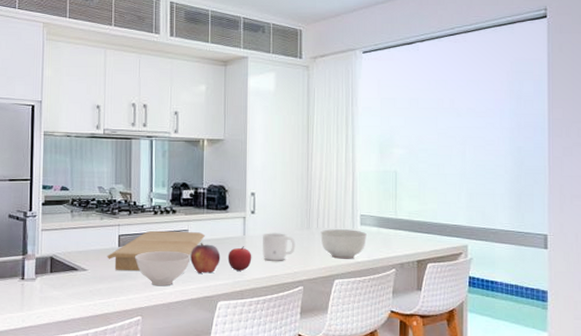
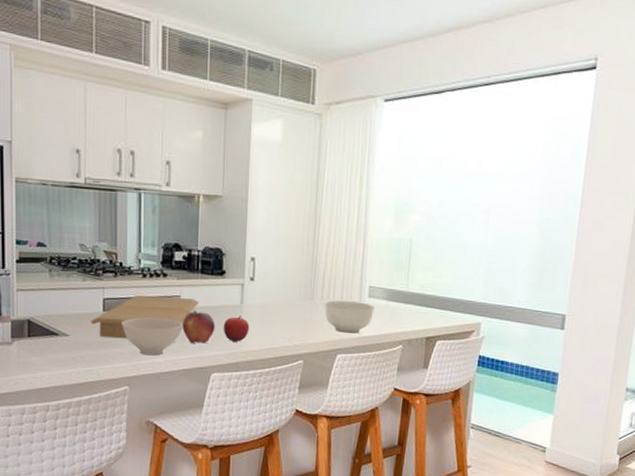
mug: present [261,233,296,262] -> none [260,302,298,334]

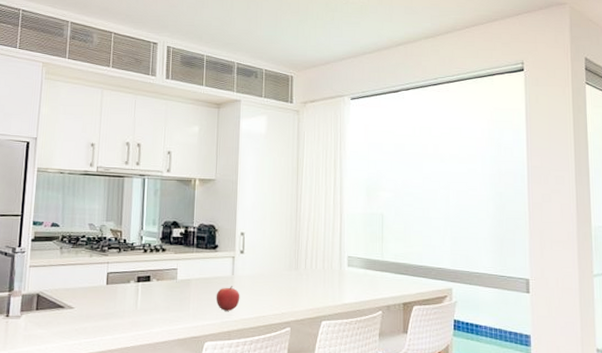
cutting board: present [90,294,199,338] -> none [94,268,194,309]
bowl: present [122,317,182,356] -> none [123,289,179,326]
fruit: present [182,310,215,344] -> none [178,282,209,313]
bowl: present [324,300,374,333] -> none [308,270,354,301]

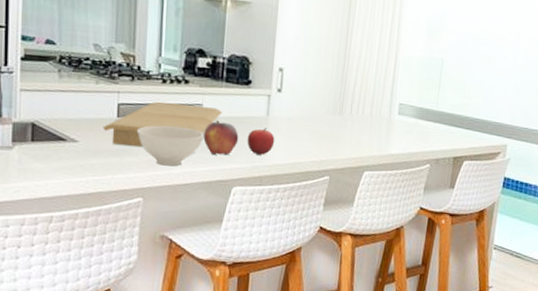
cutting board: none [94,268,194,309] -> present [102,101,222,147]
bowl: none [123,289,179,326] -> present [137,125,204,167]
fruit: none [178,282,209,313] -> present [203,120,239,156]

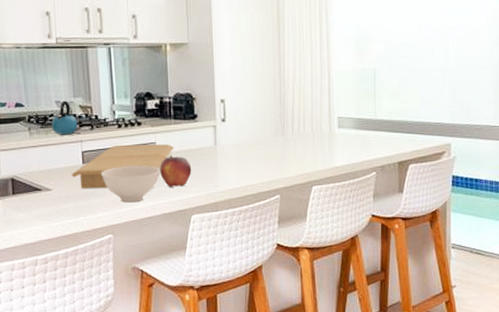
kettle: none [85,44,117,84] -> present [51,100,78,135]
fruit: present [247,127,275,155] -> none [199,156,225,182]

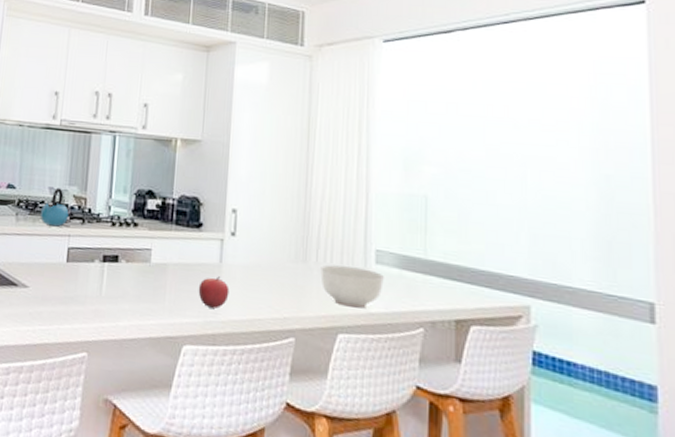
cutting board: present [71,144,174,188] -> none [52,245,171,295]
bowl: present [101,166,160,203] -> none [85,271,152,318]
fruit: present [160,155,192,187] -> none [152,267,190,308]
fruit: none [199,156,225,182] -> present [198,276,230,309]
bowl: none [296,133,345,165] -> present [320,265,384,308]

